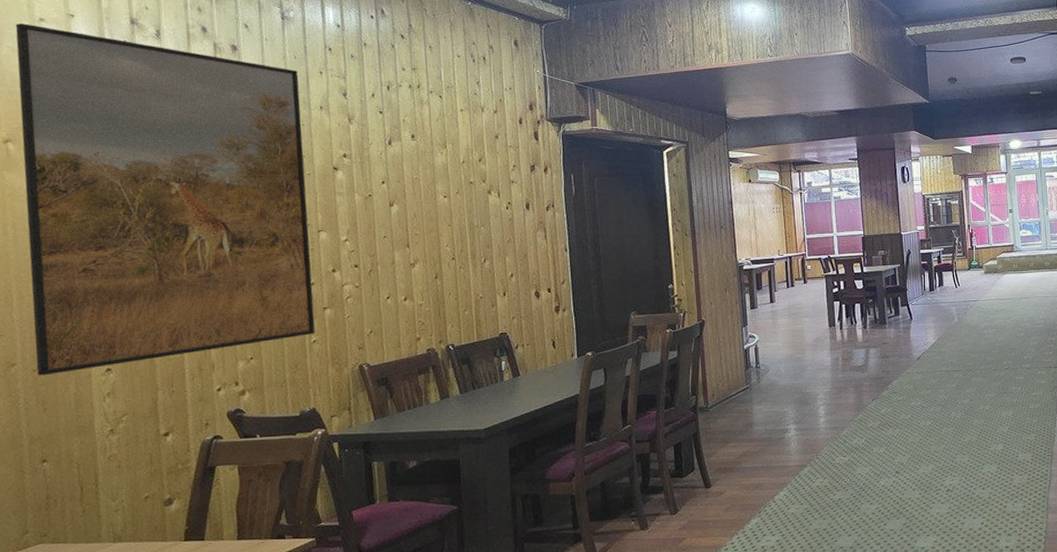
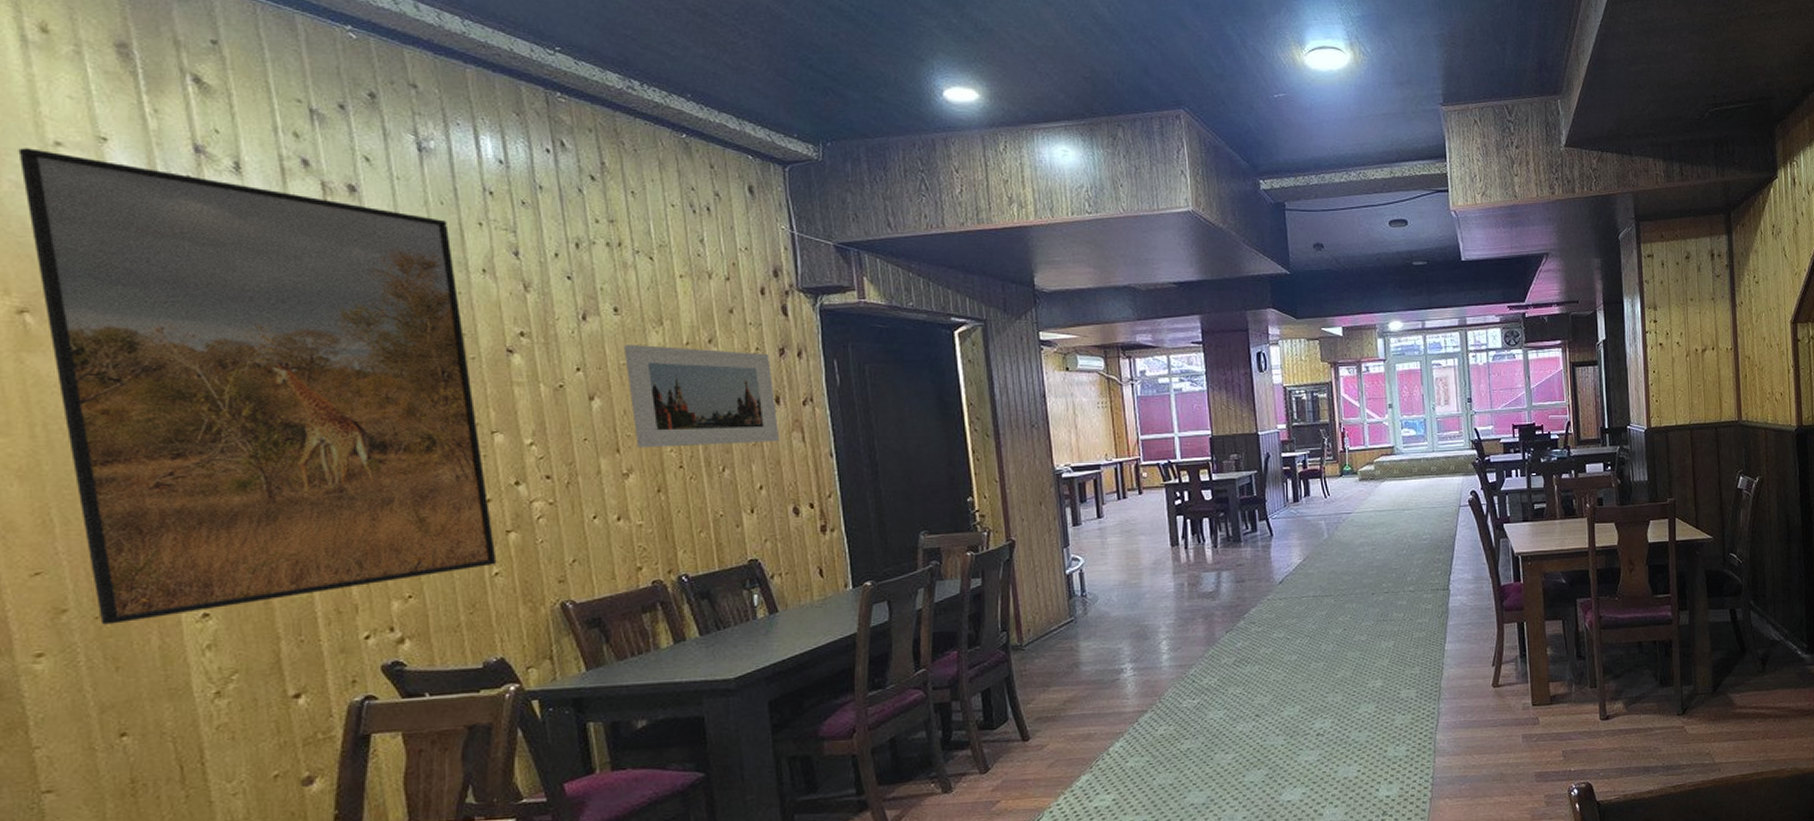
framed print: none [416,163,527,244] -> present [623,345,779,448]

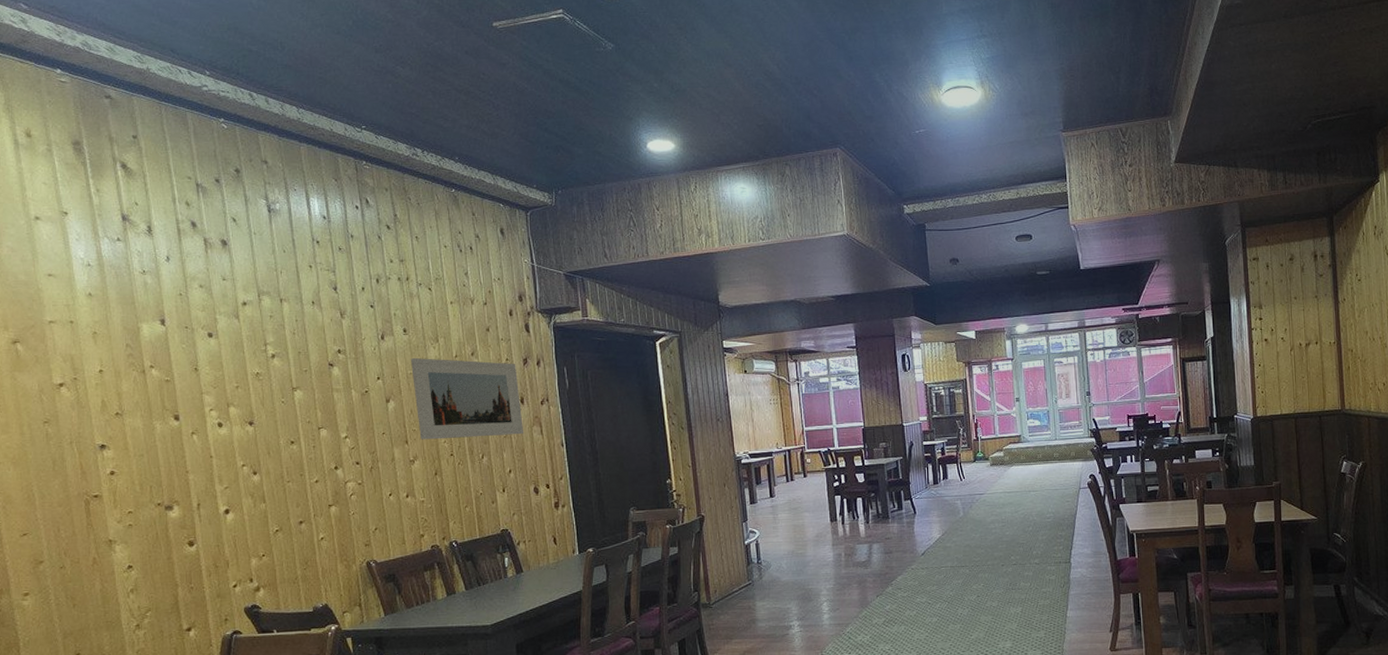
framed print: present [18,148,497,625] -> none [13,222,322,573]

